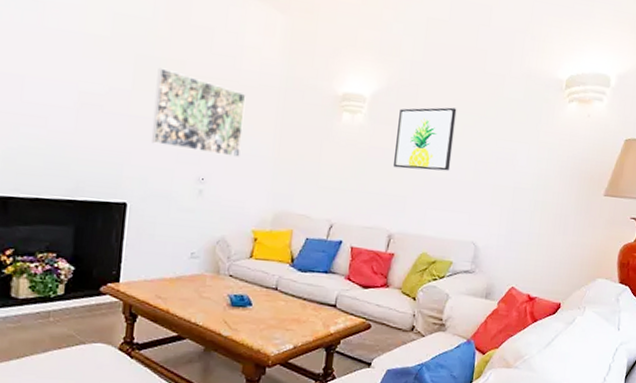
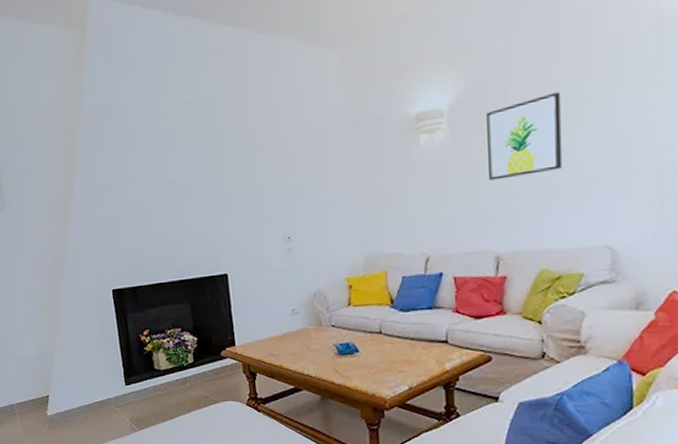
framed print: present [152,67,246,157] -> none [229,140,320,215]

